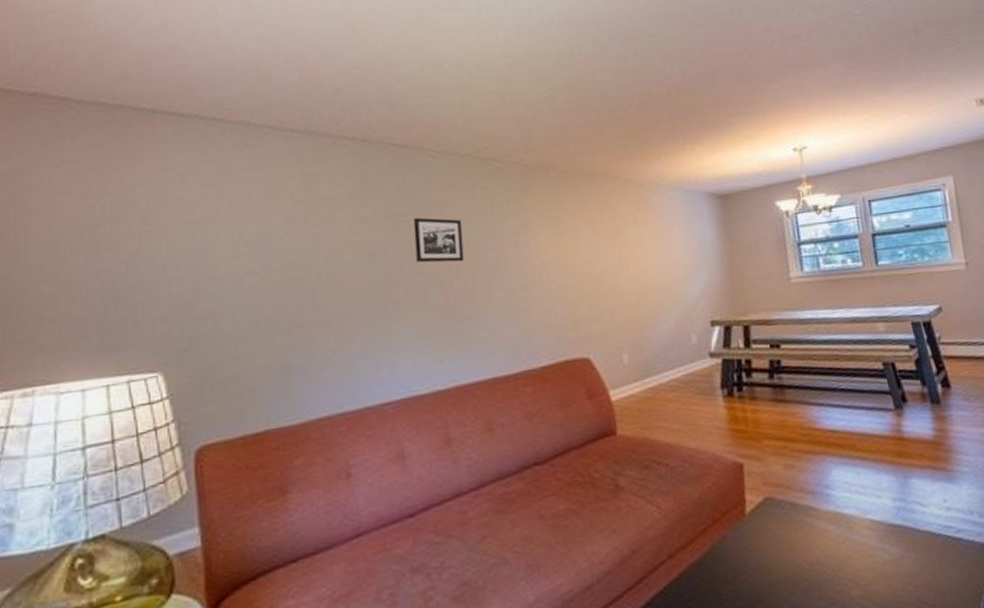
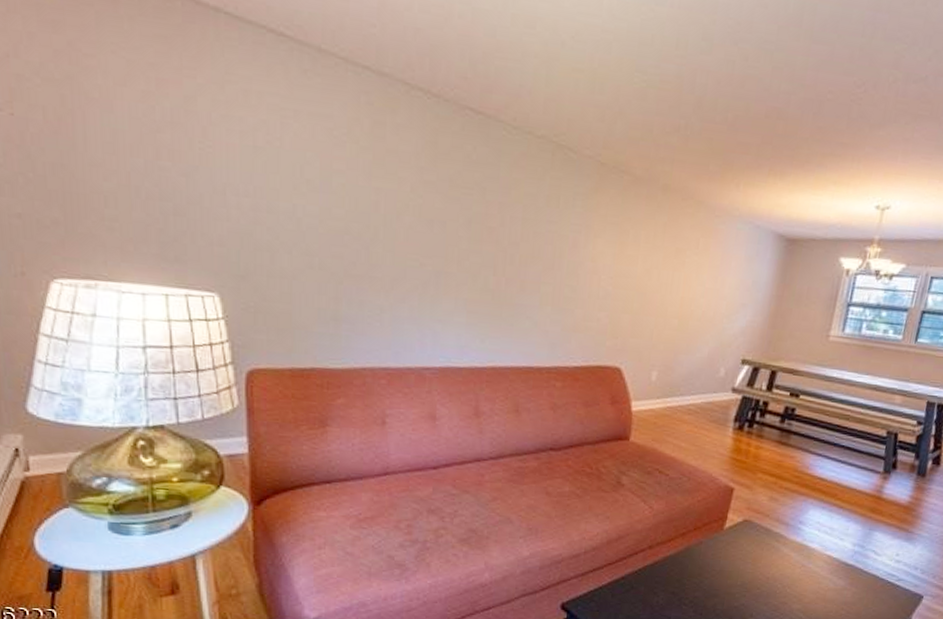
picture frame: present [413,217,464,263] -> none [474,194,526,250]

